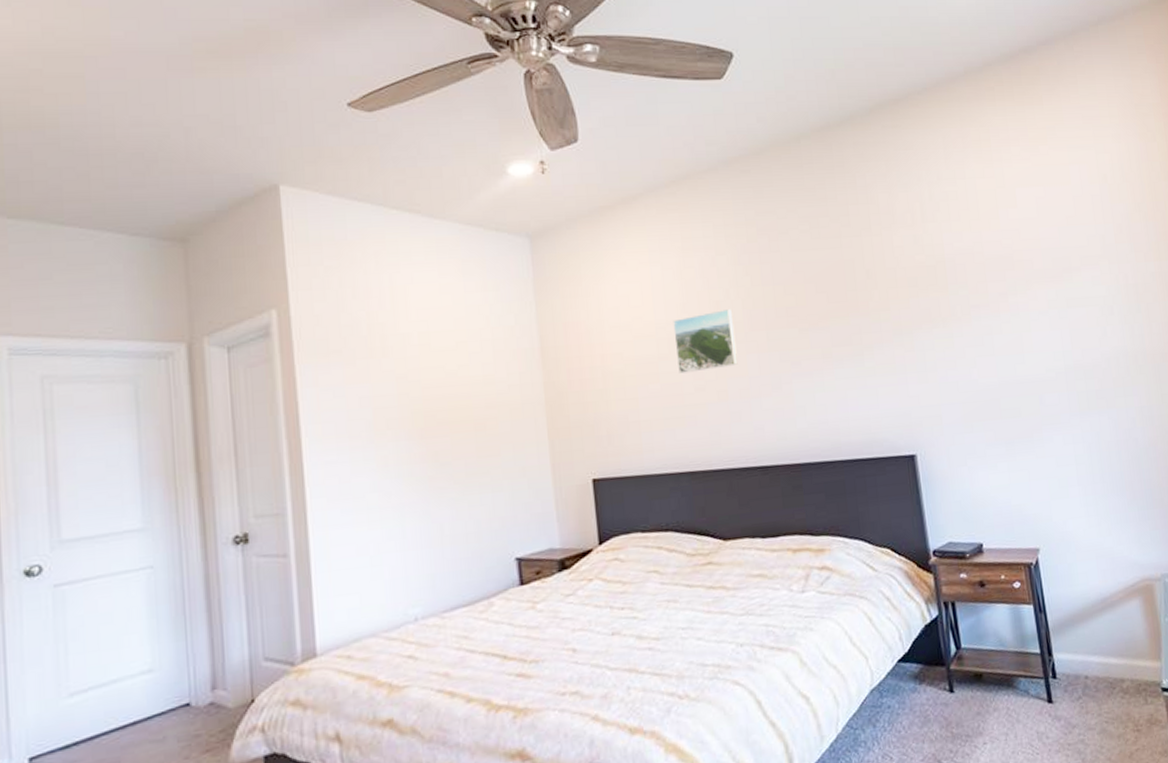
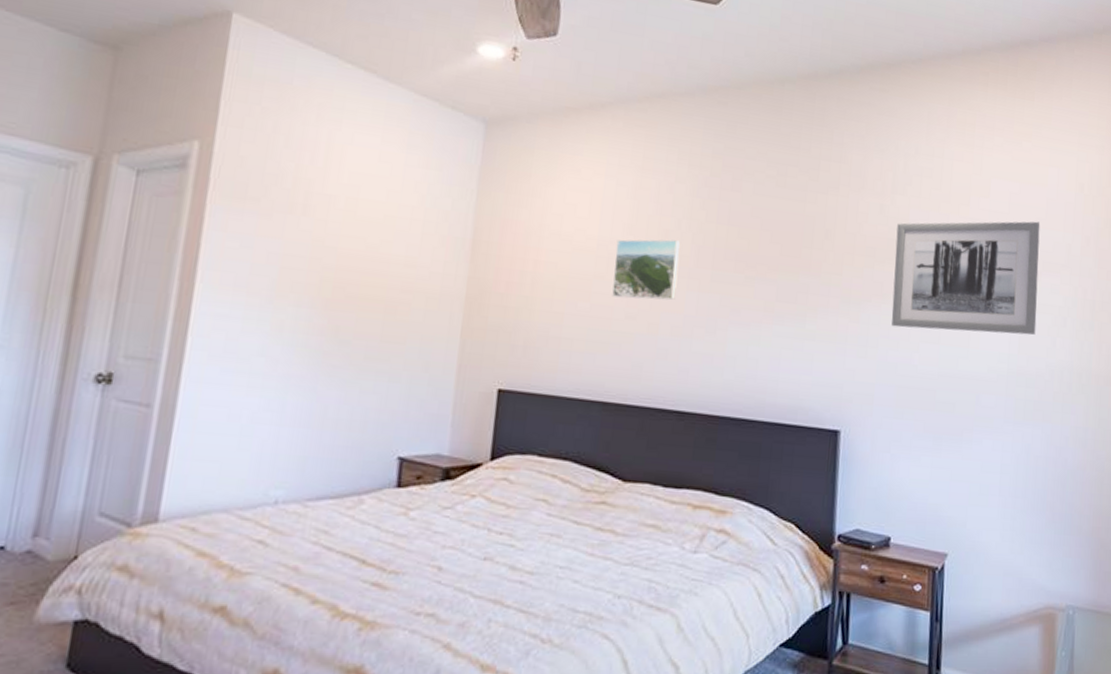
wall art: none [933,220,1086,348] -> present [891,221,1040,336]

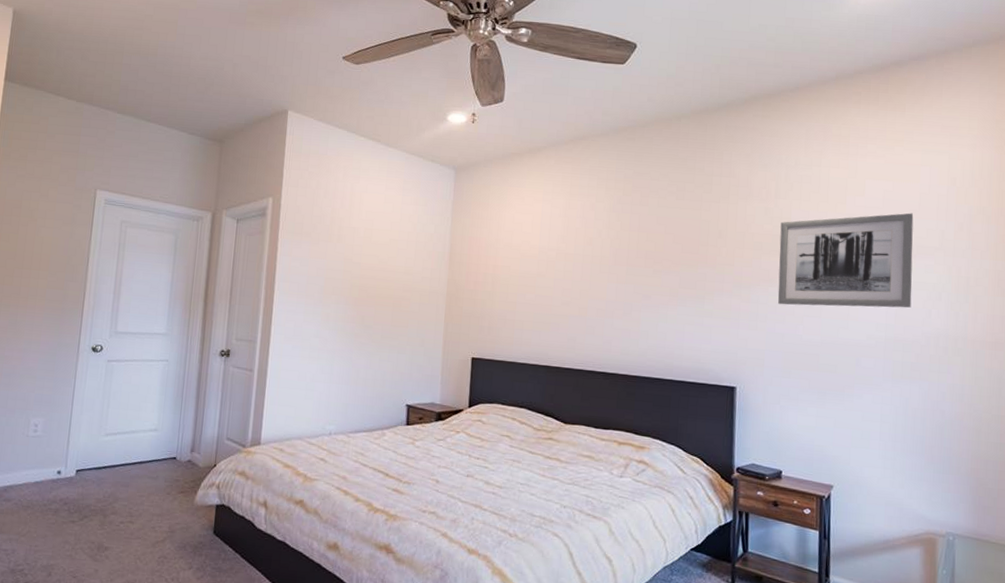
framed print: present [612,239,680,301] -> none [551,245,601,291]

